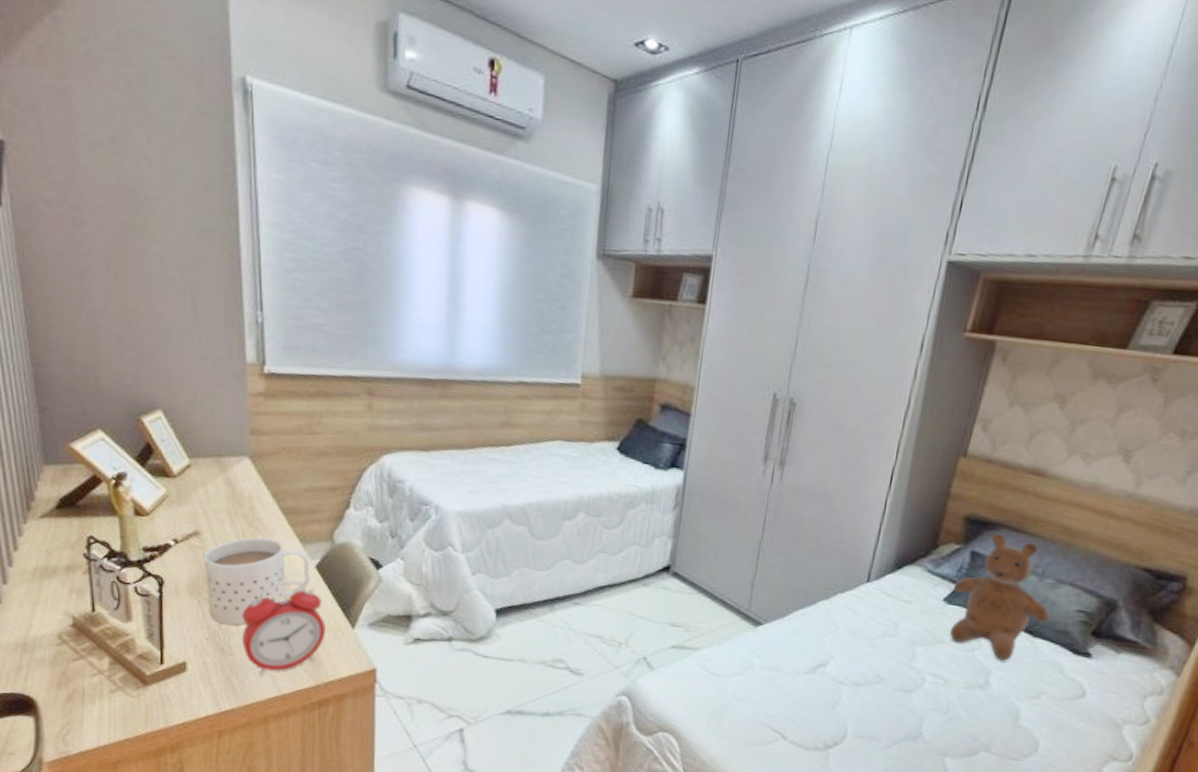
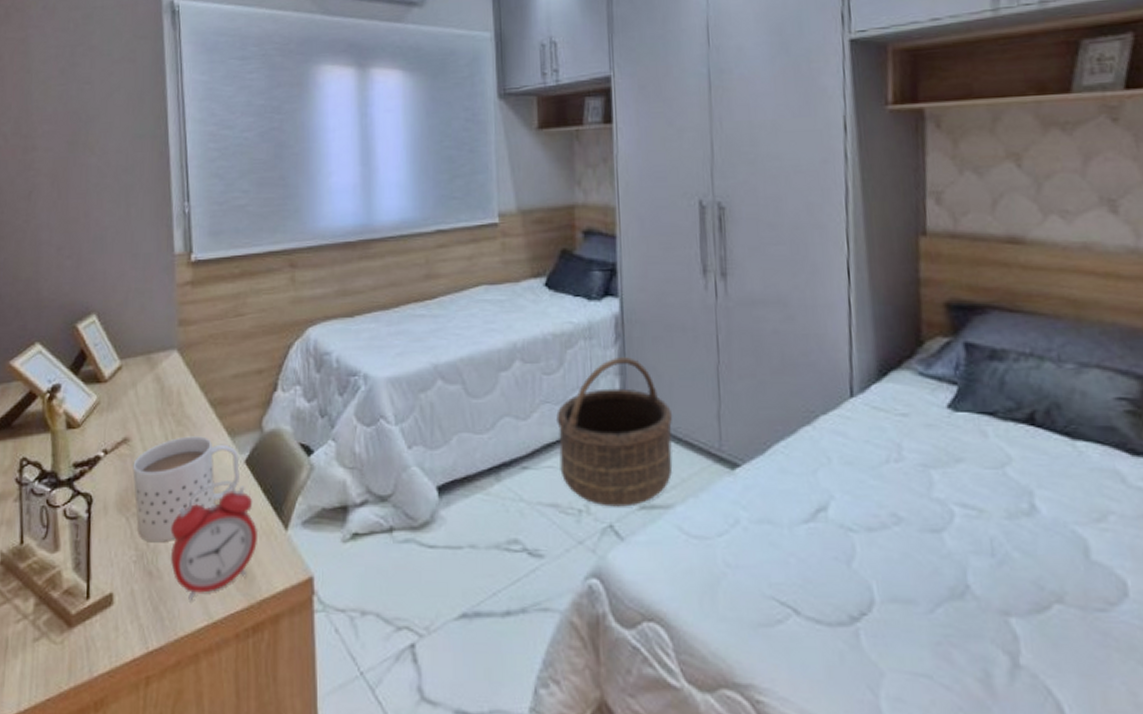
basket: none [607,522,714,645] -> present [555,357,673,507]
teddy bear: present [949,533,1050,661] -> none [954,316,1085,475]

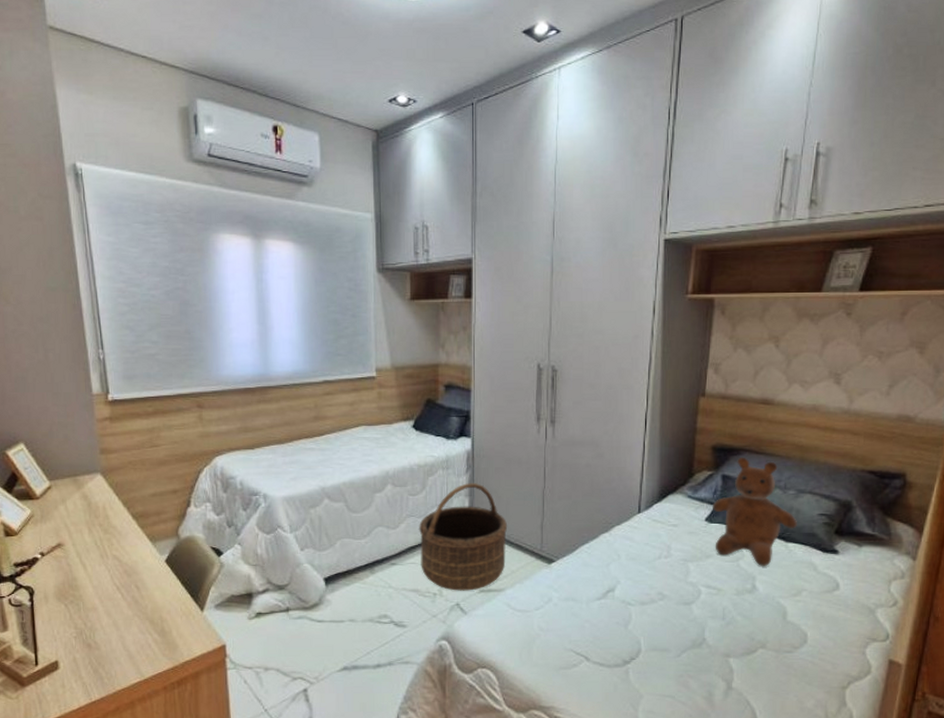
mug: present [132,436,240,543] -> none [67,542,161,623]
alarm clock: present [170,481,259,601] -> none [104,576,179,664]
teddy bear: none [954,316,1085,475] -> present [712,457,797,566]

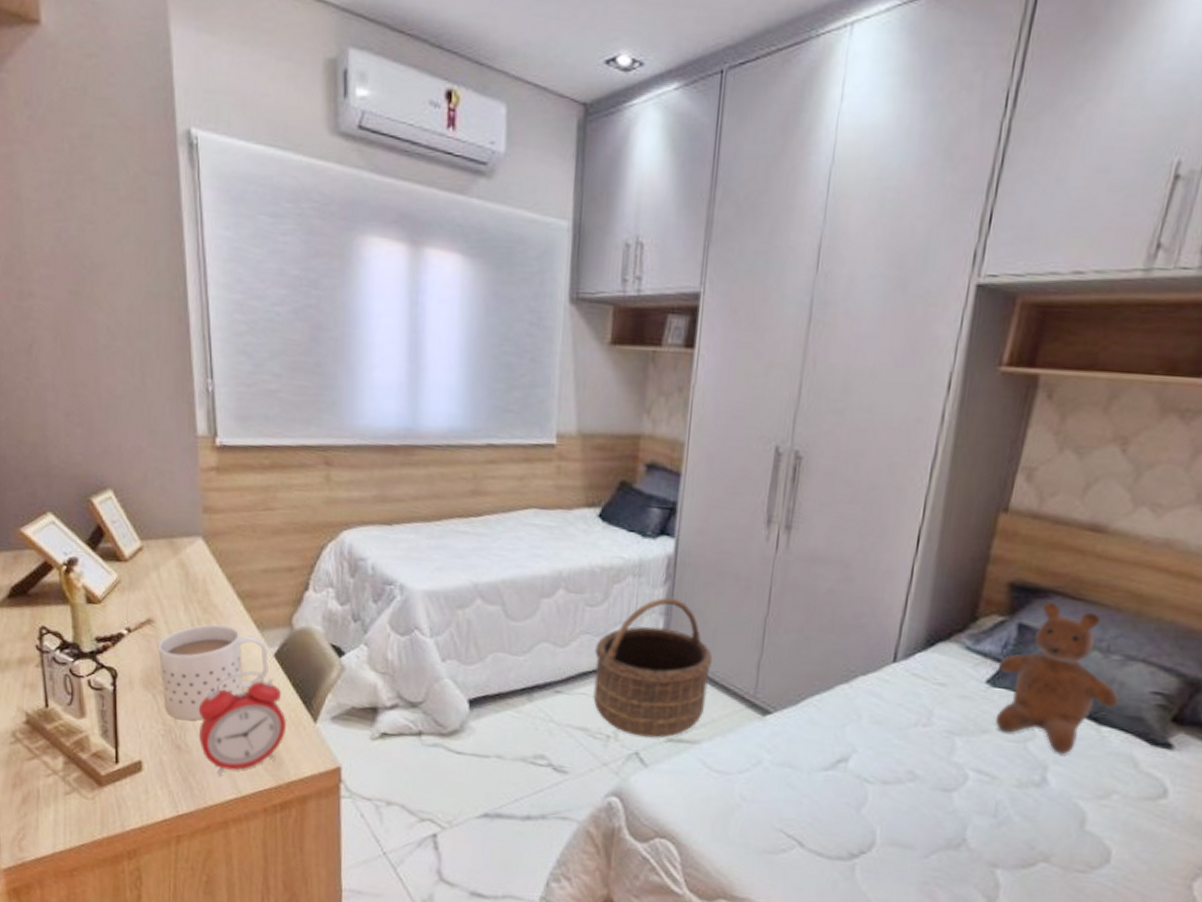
mug: none [67,542,161,623] -> present [158,624,268,721]
alarm clock: none [104,576,179,664] -> present [198,670,287,775]

